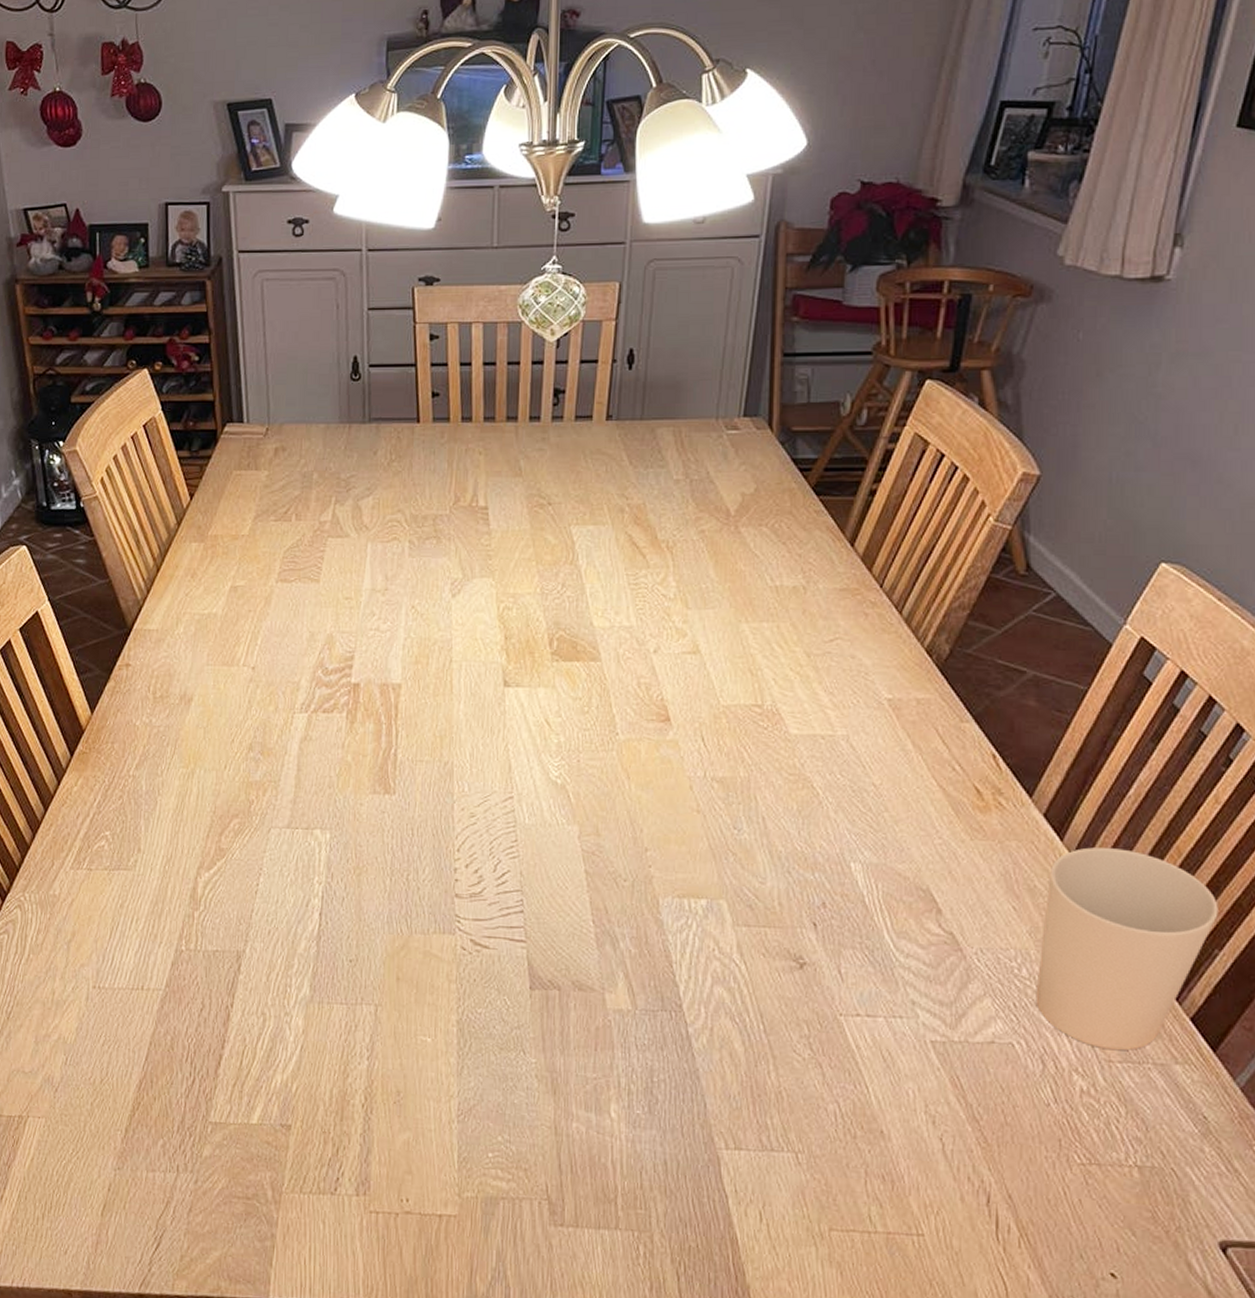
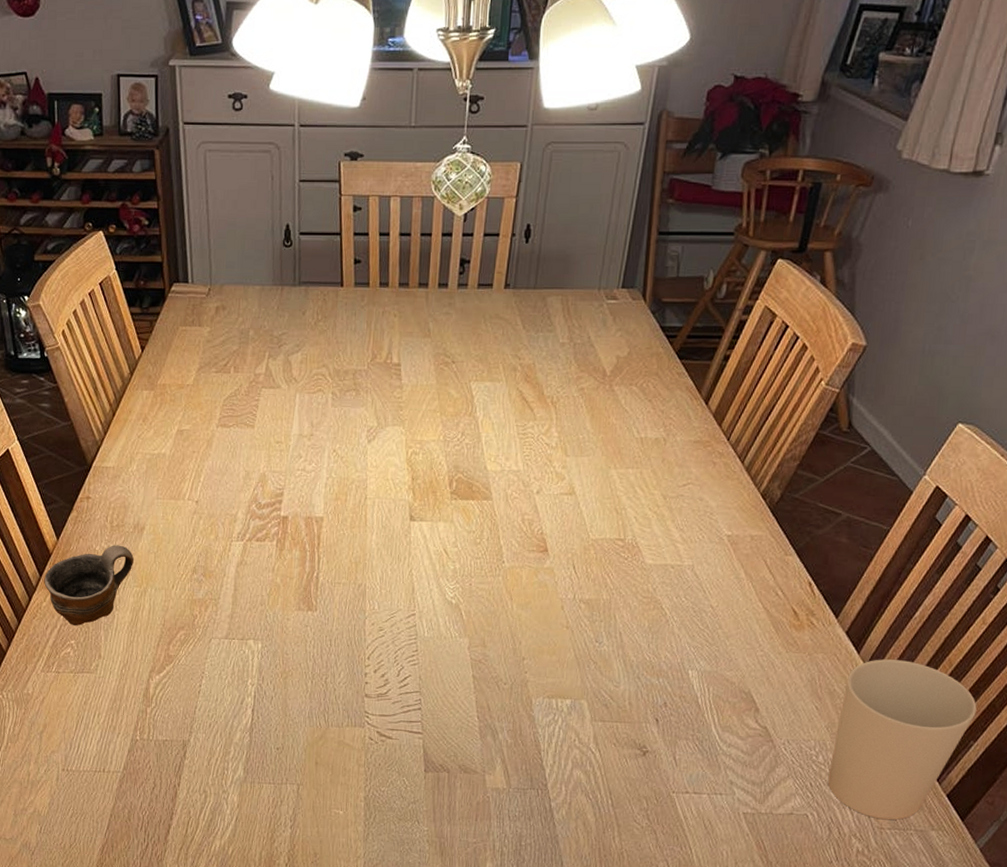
cup: none [75,719,180,814] -> present [44,545,134,626]

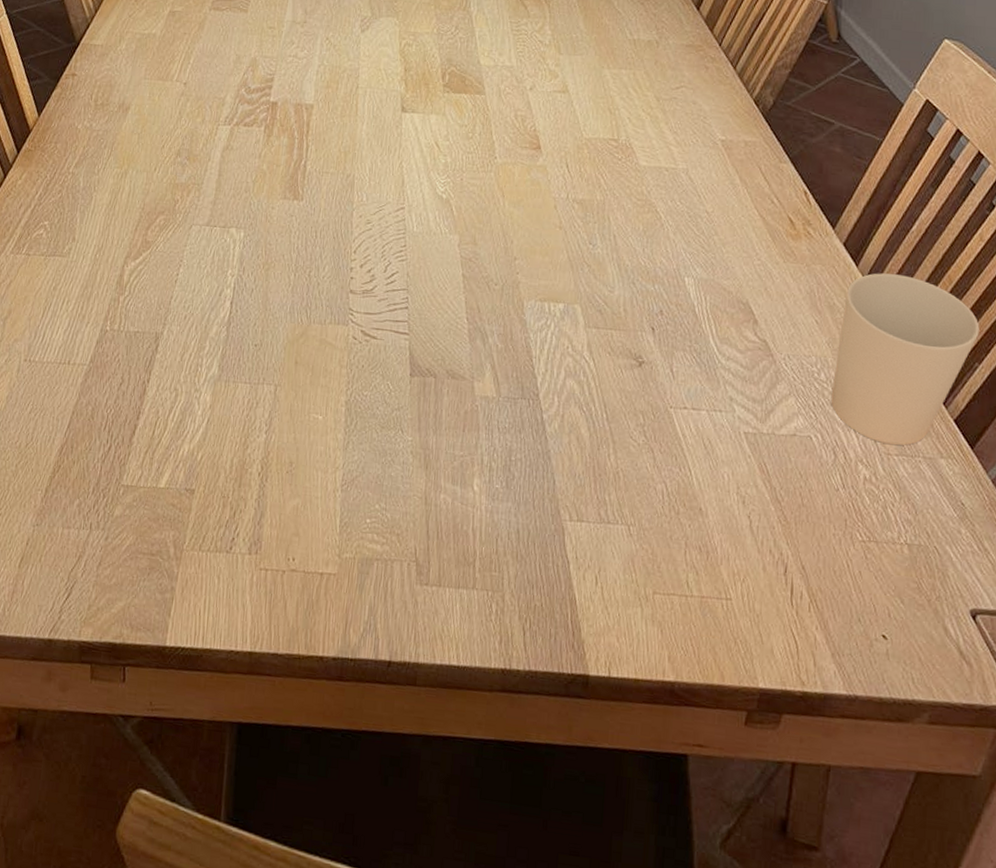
cup: present [44,545,134,626] -> none [21,124,116,206]

